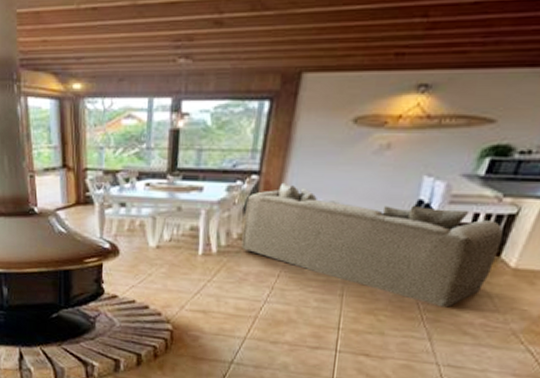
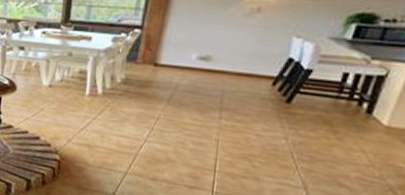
sofa: present [241,182,503,308] -> none [124,36,373,159]

